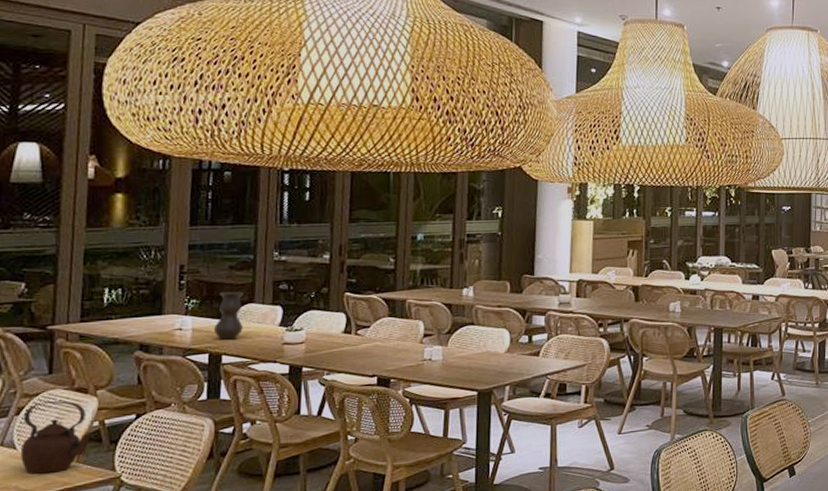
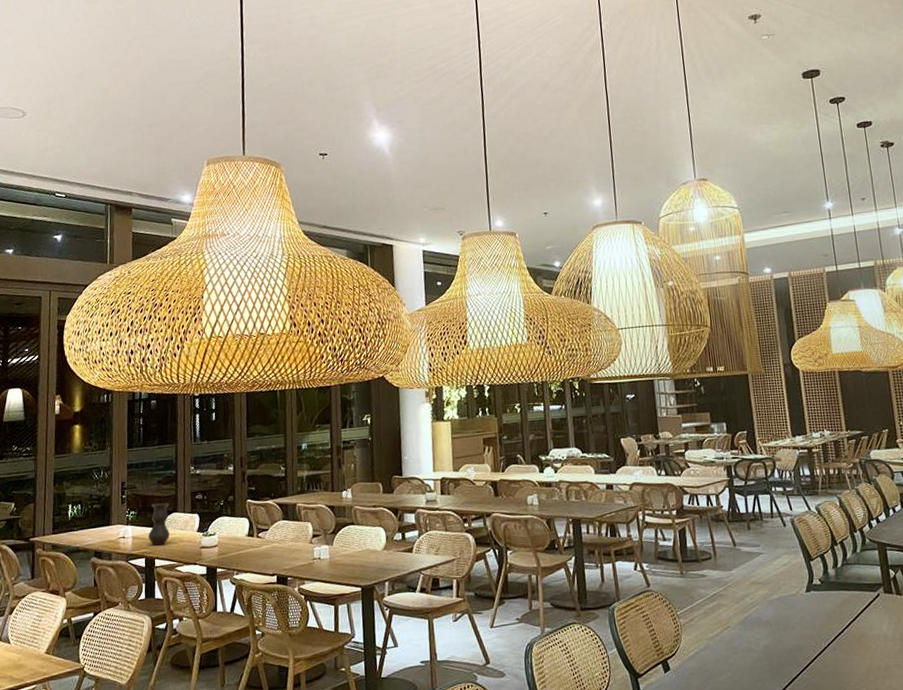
teapot: present [20,401,94,474] -> none [13,601,64,665]

